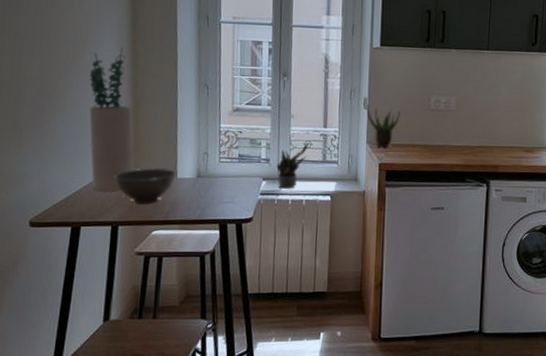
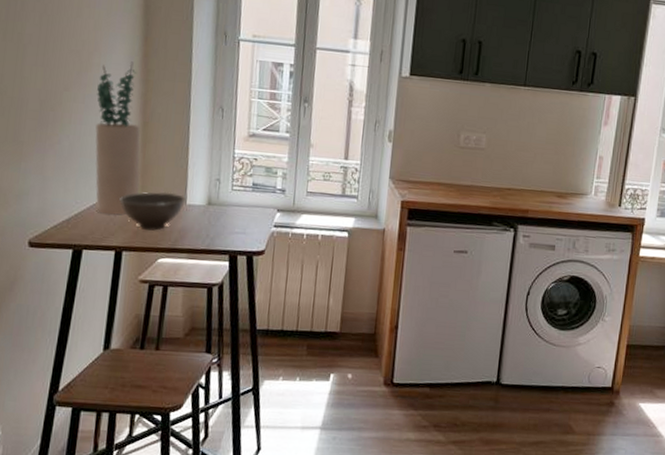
potted plant: present [276,143,309,189] -> none [292,175,328,223]
potted plant: present [366,105,400,148] -> none [391,138,427,185]

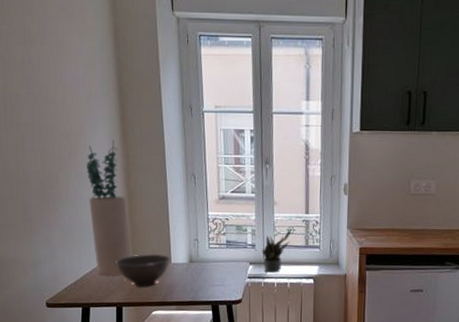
potted plant: none [292,175,328,223] -> present [262,229,292,273]

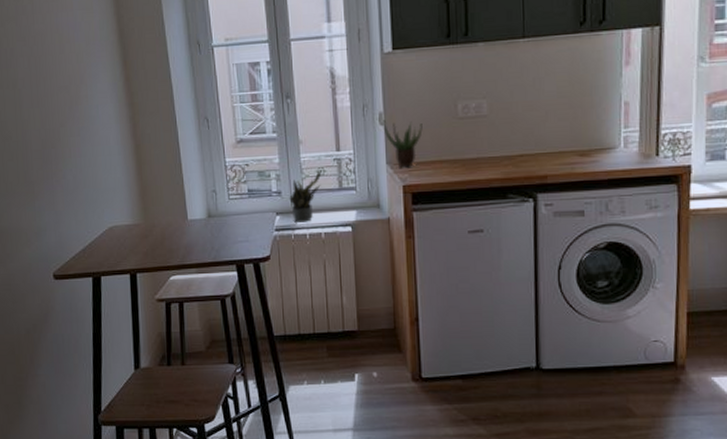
vase: present [87,140,130,276] -> none [89,87,142,240]
bowl: present [115,253,170,288] -> none [126,210,187,250]
potted plant: none [347,190,380,233] -> present [383,120,423,168]

